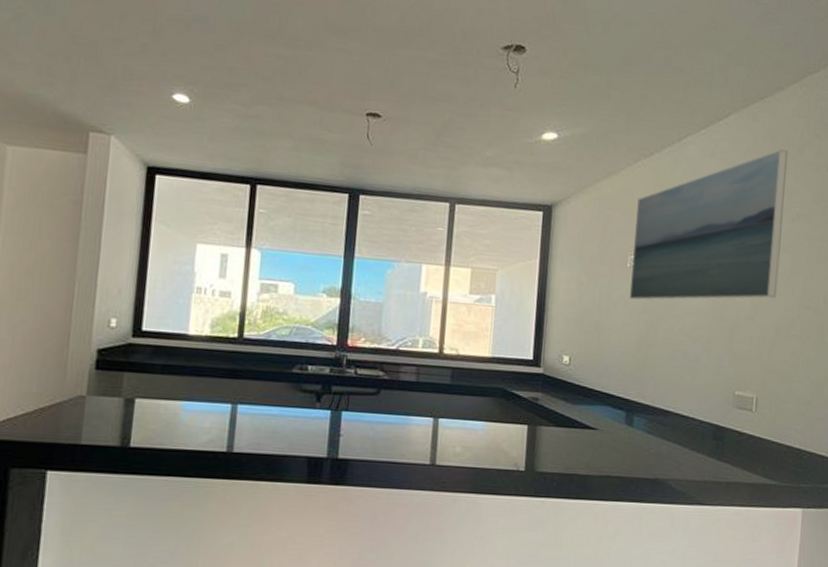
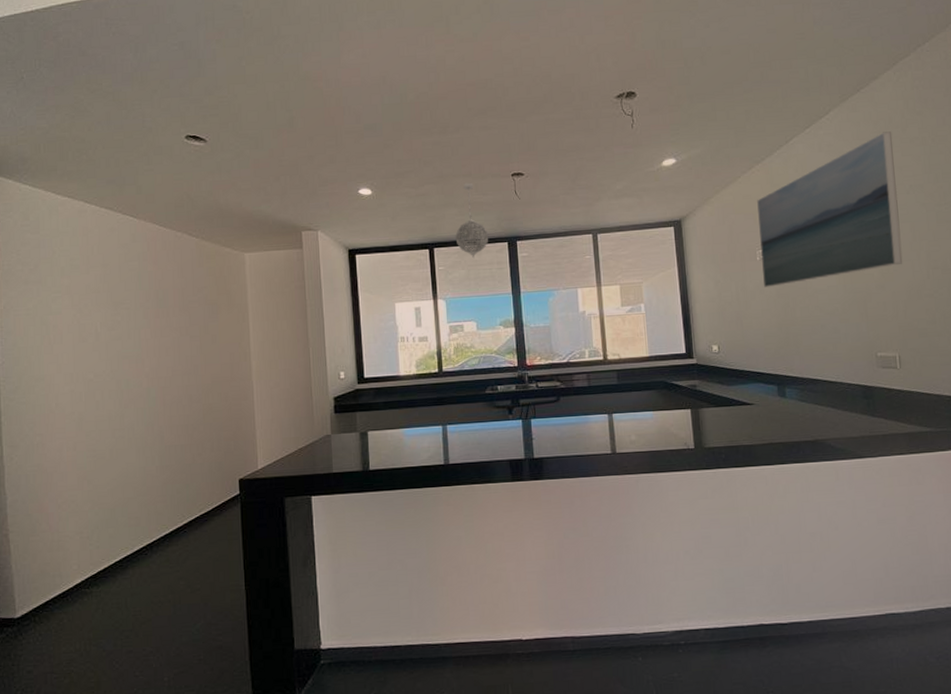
pendant light: none [285,112,327,207] -> present [455,182,489,259]

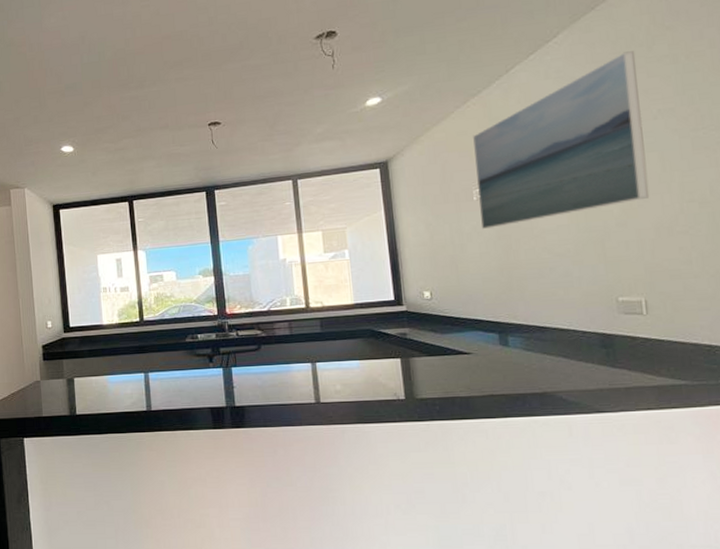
pendant light: present [455,182,489,259] -> none [153,134,187,209]

